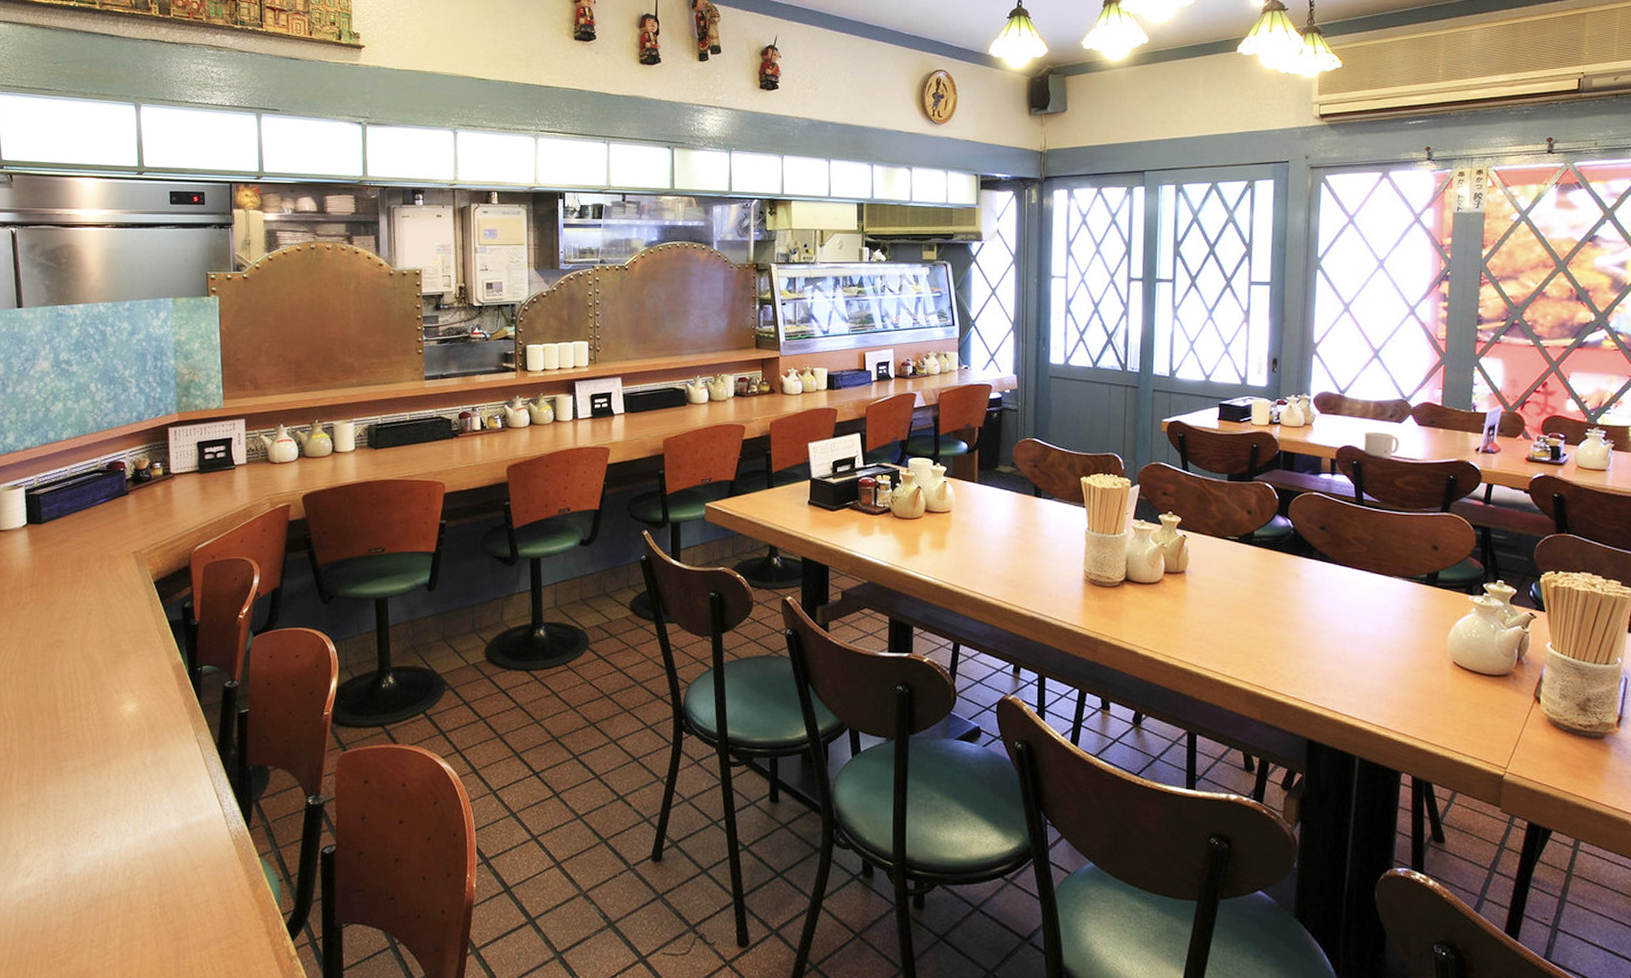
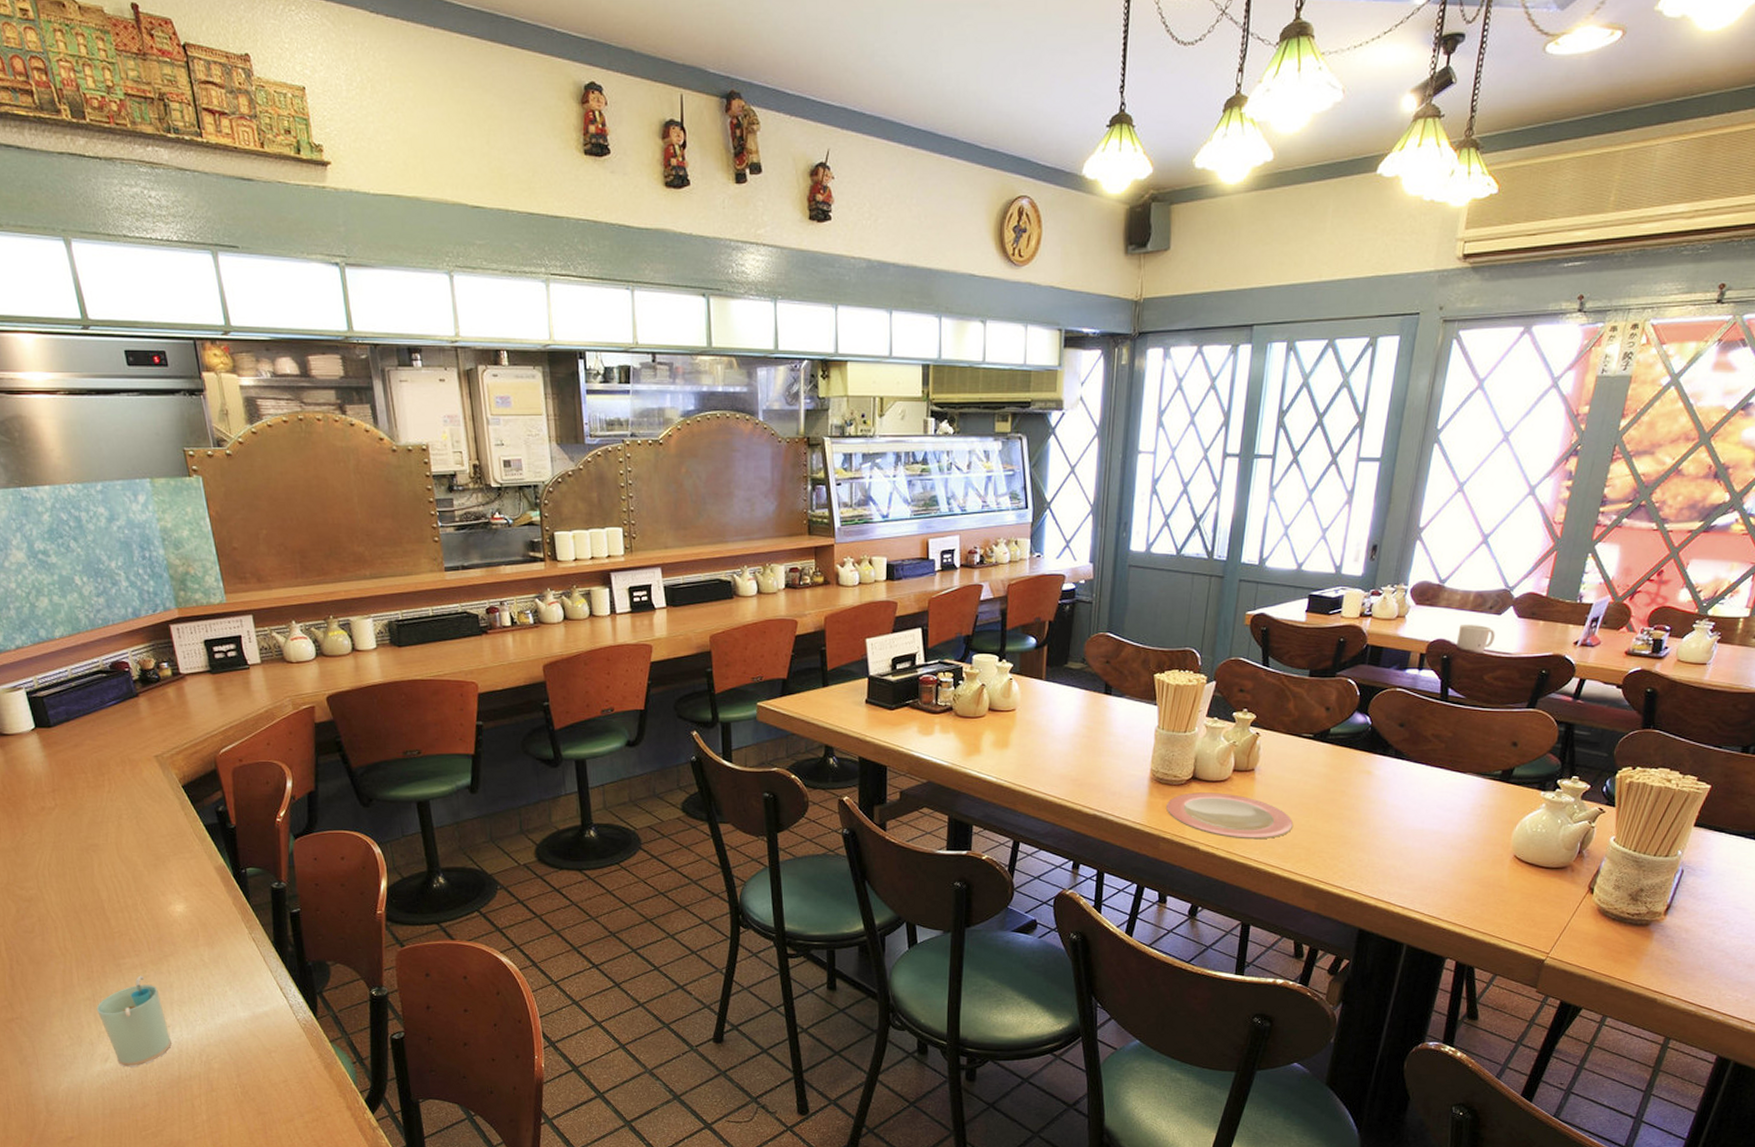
cup: none [29,780,98,883] -> present [96,975,172,1067]
plate: none [1102,594,1229,644] -> present [1166,792,1294,840]

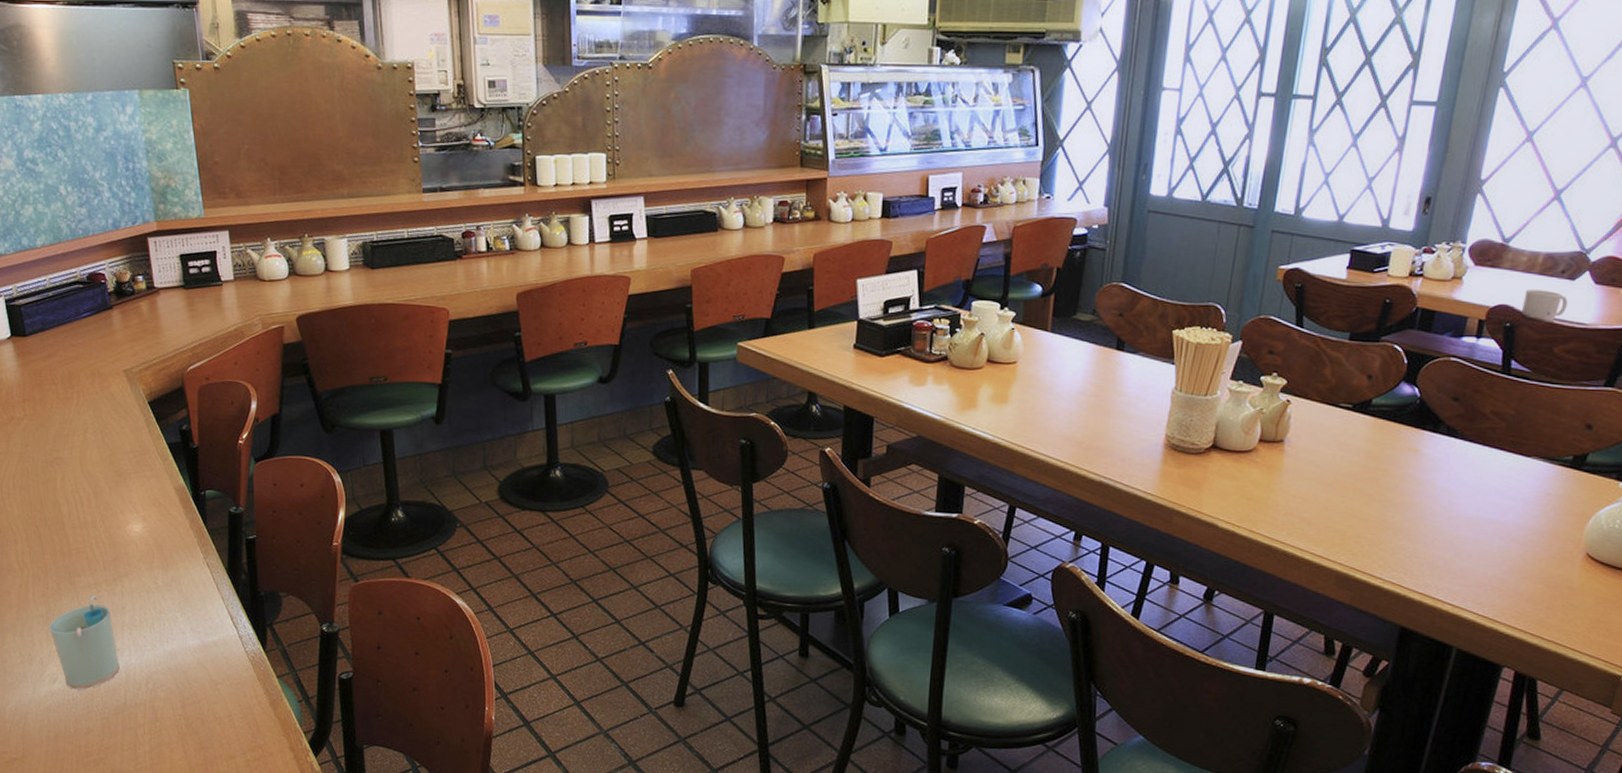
plate: present [1166,792,1294,840] -> none [1182,462,1327,520]

